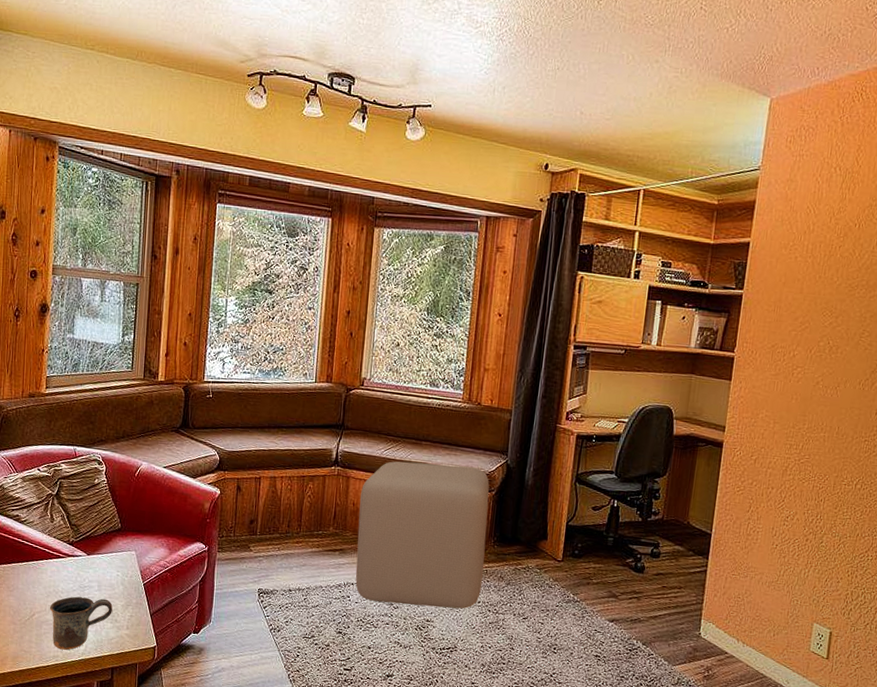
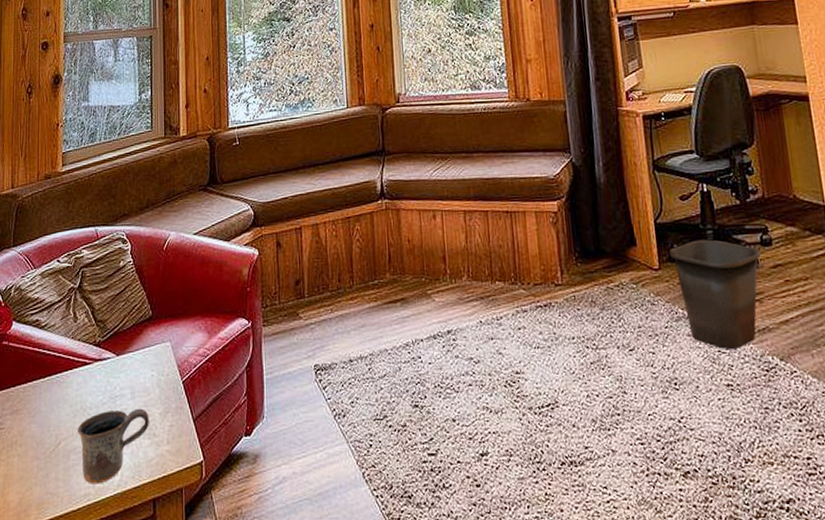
pouf: present [355,461,490,609] -> none [414,173,573,358]
waste bin: none [572,543,650,631] -> present [669,239,762,349]

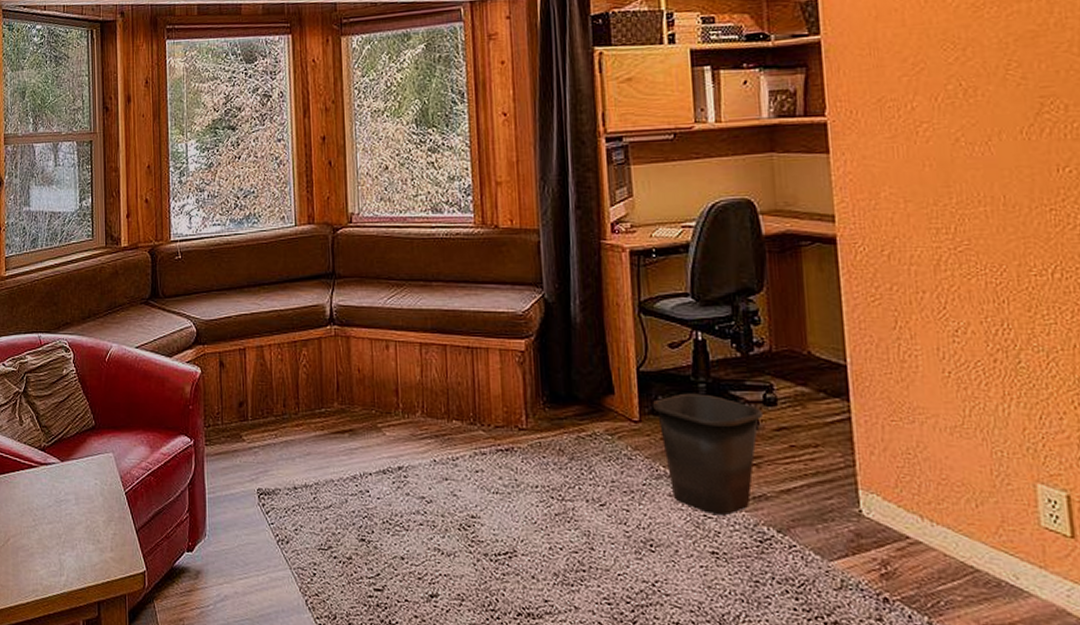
mug: present [78,408,149,484] -> none [25,513,93,582]

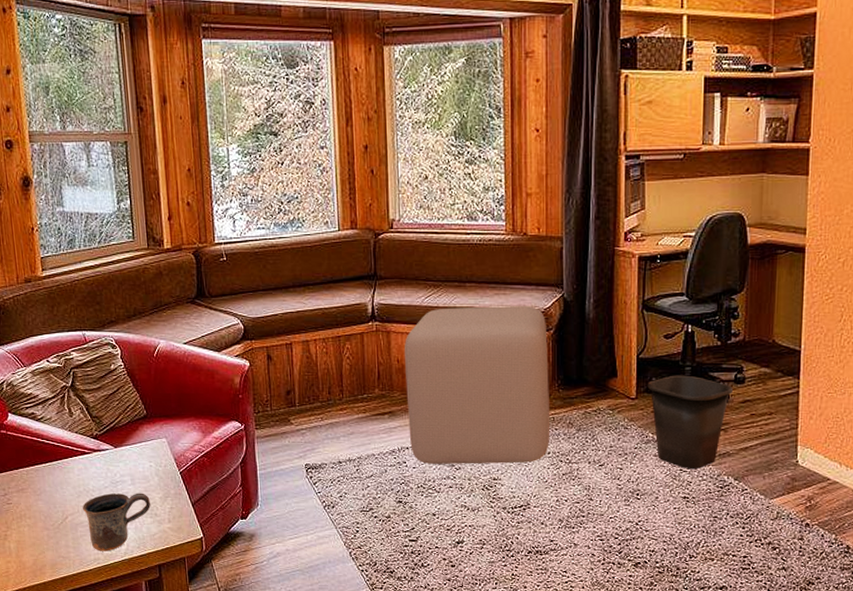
mug: none [25,513,93,582] -> present [83,493,151,551]
pouf: none [365,308,537,498] -> present [404,306,549,464]

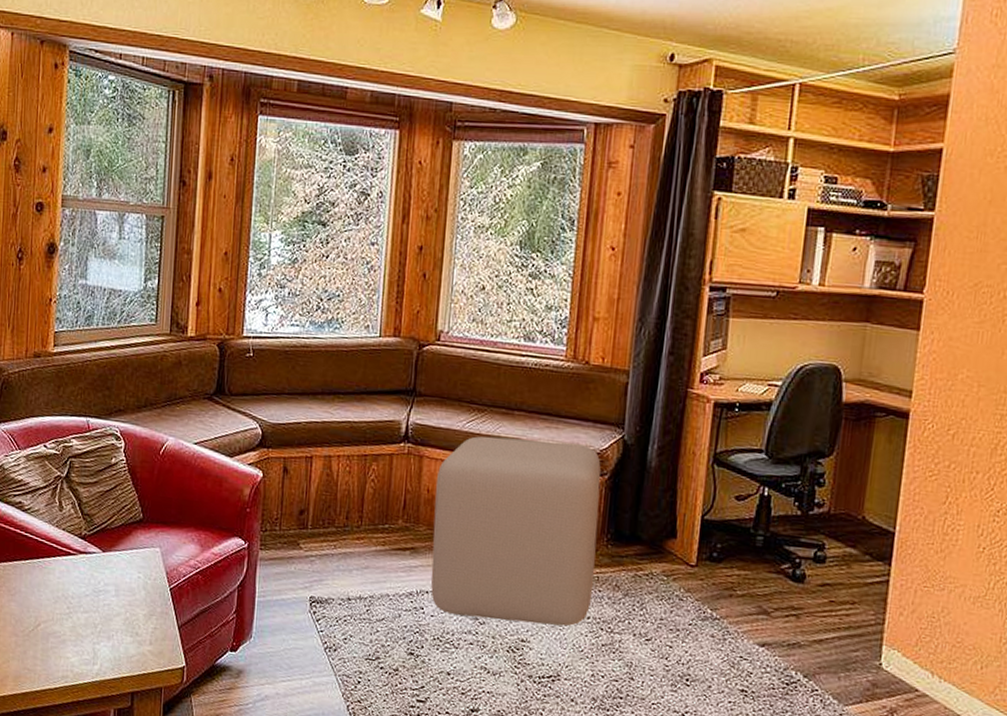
mug: present [83,493,151,551] -> none [58,603,133,670]
waste bin: present [647,375,734,469] -> none [710,544,812,658]

